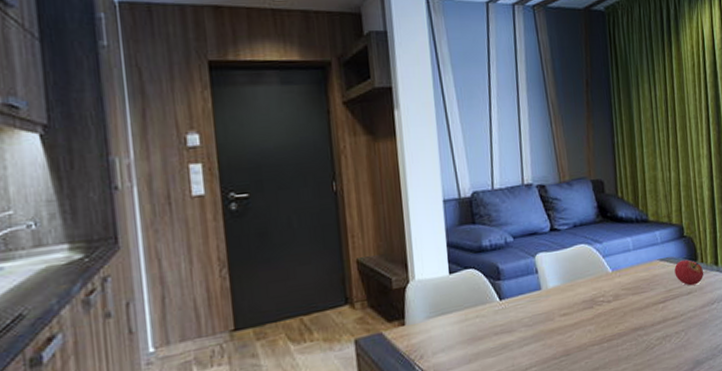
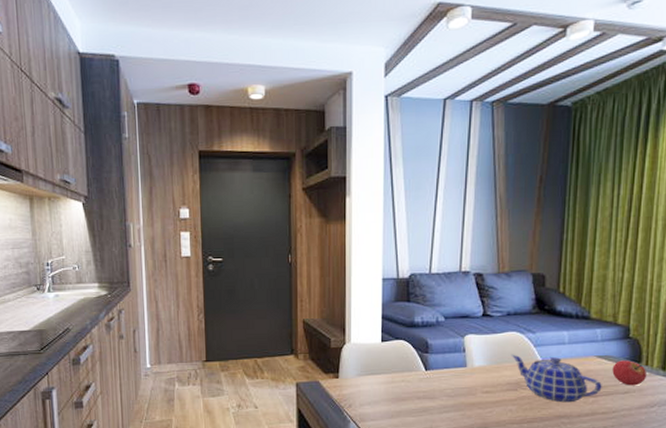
teapot: none [582,266,668,314] -> present [511,354,602,403]

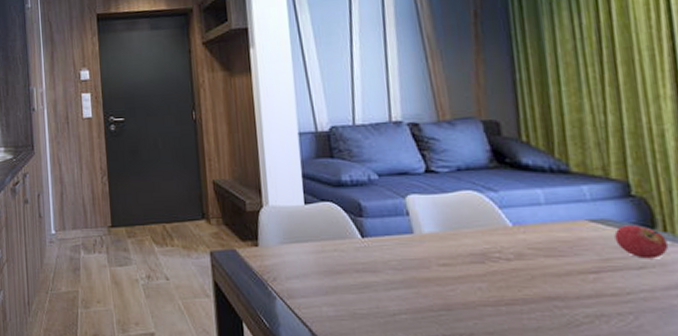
teapot: present [511,354,602,403] -> none [469,218,605,280]

